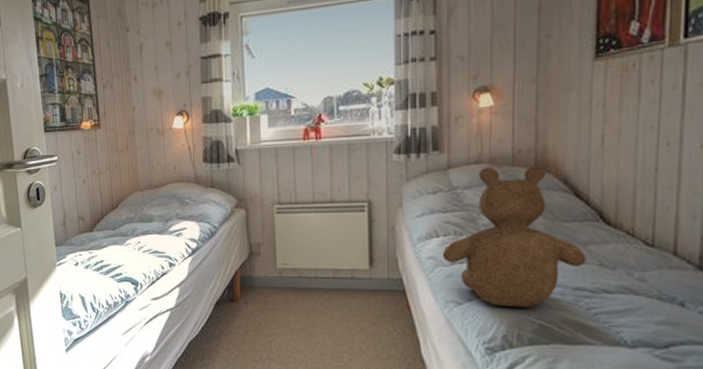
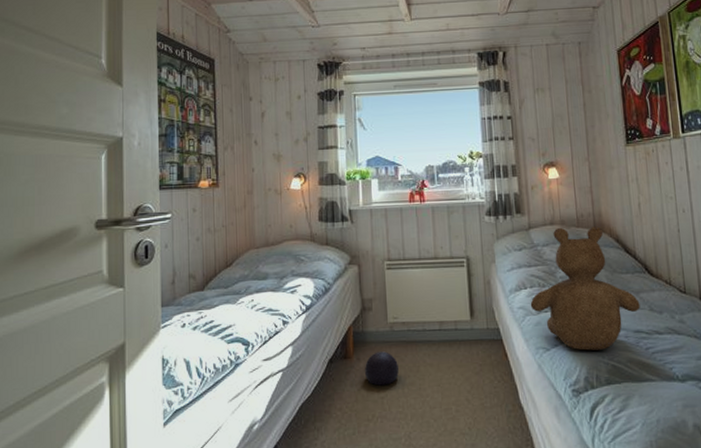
ball: none [251,297,288,330] -> present [364,351,399,386]

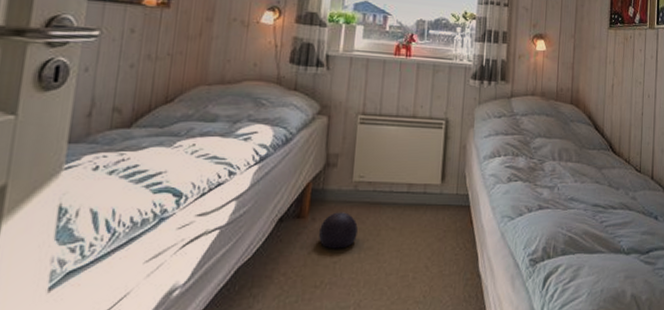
teddy bear: present [530,226,640,351] -> none [502,99,601,221]

